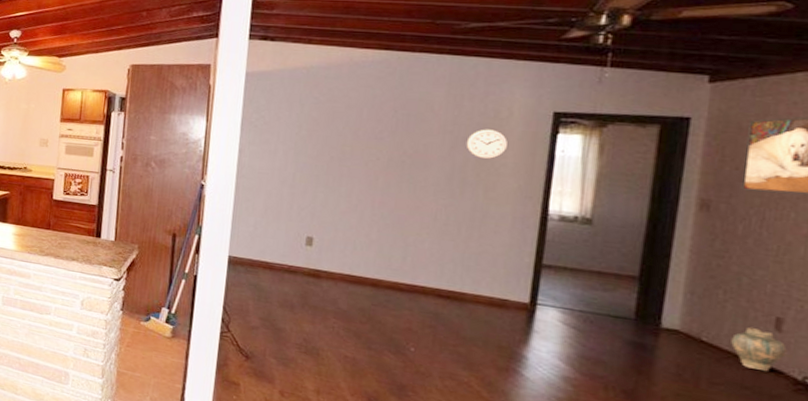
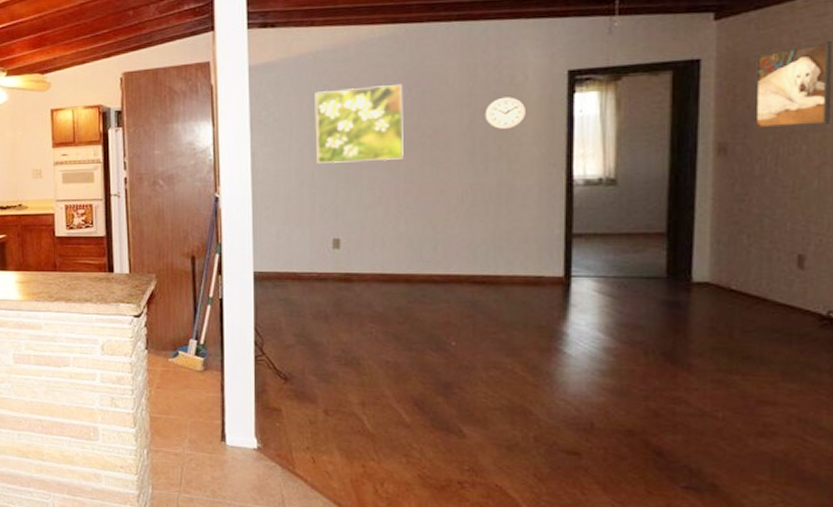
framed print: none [299,102,389,174] -> present [315,83,403,163]
vase: present [731,327,787,371] -> none [759,268,811,311]

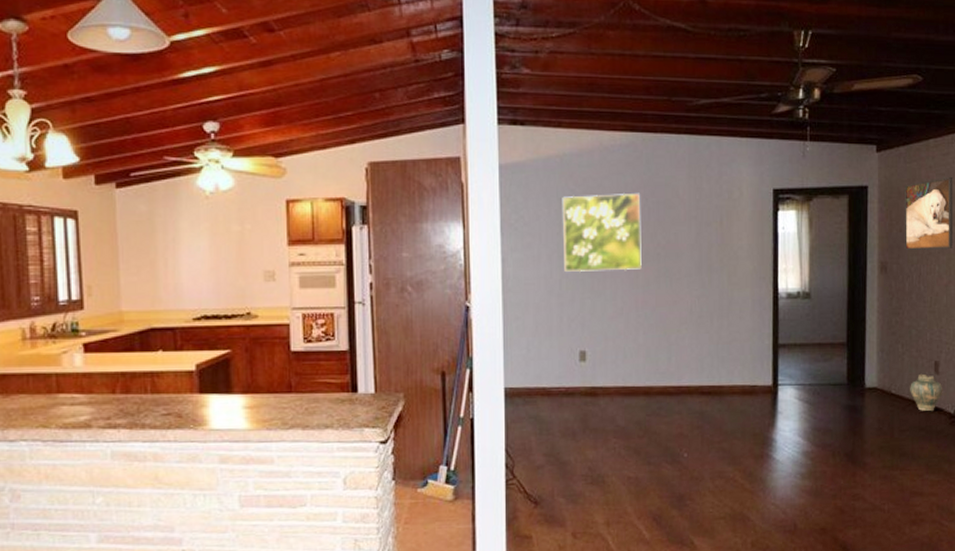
wall clock: present [484,97,527,130] -> none [709,211,742,244]
vase: none [759,268,811,311] -> present [910,373,943,411]

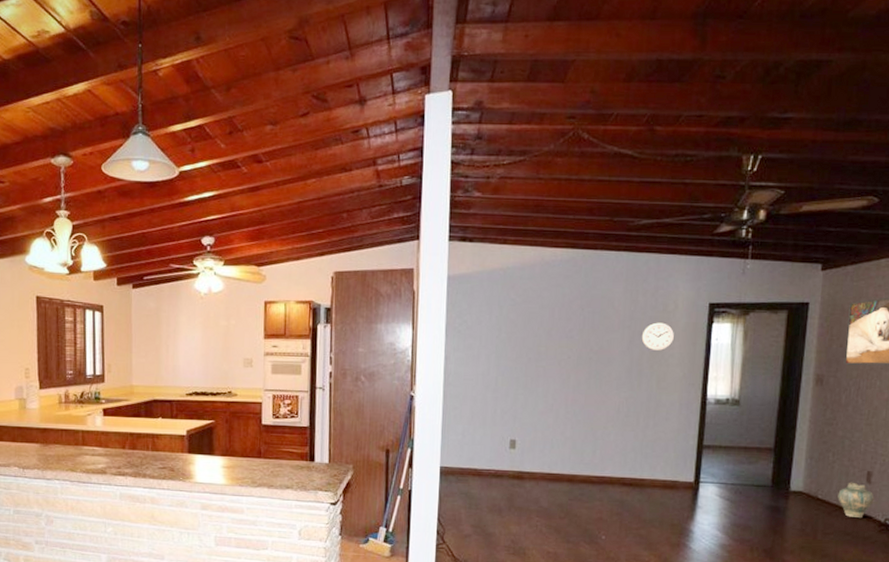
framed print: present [562,192,642,272] -> none [501,303,577,372]
wall clock: none [709,211,742,244] -> present [641,322,675,352]

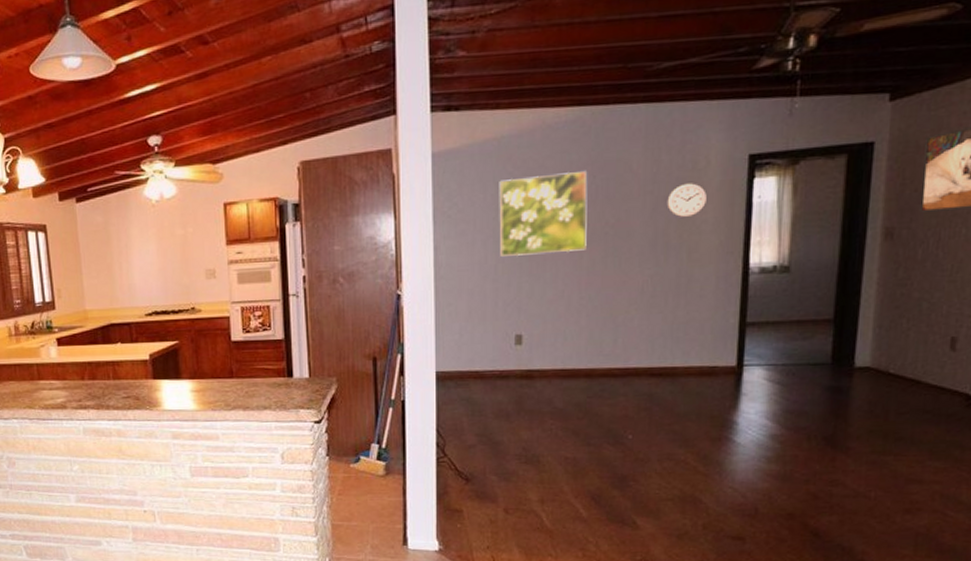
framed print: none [501,303,577,372] -> present [499,170,588,256]
vase: present [838,482,875,517] -> none [914,351,960,392]

